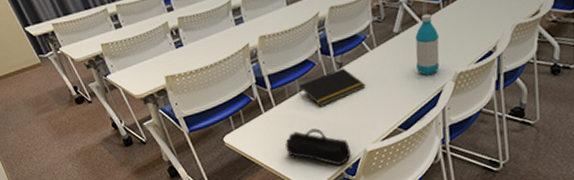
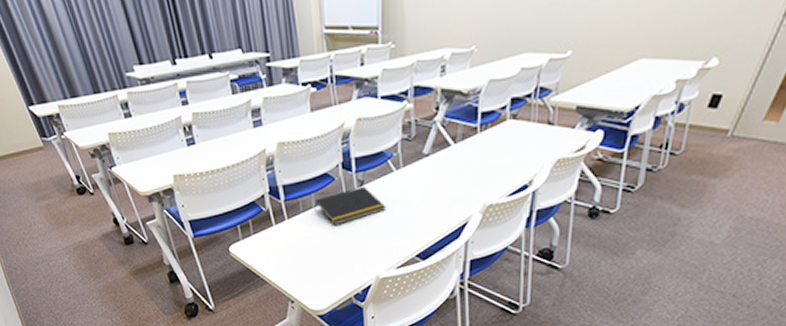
pencil case: present [285,128,352,165] -> none [294,248,363,289]
water bottle: present [415,13,440,76] -> none [443,137,472,204]

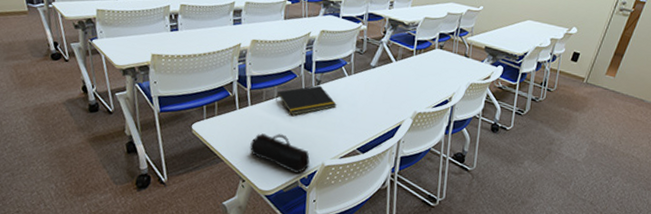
pencil case: none [294,248,363,289] -> present [249,133,310,174]

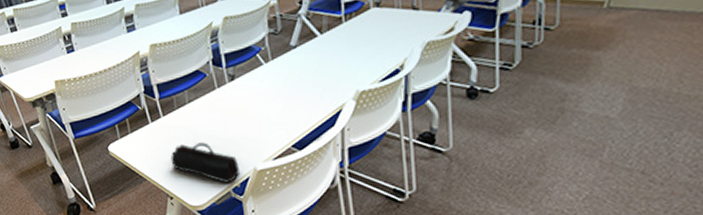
notepad: present [276,85,337,116] -> none [188,80,259,120]

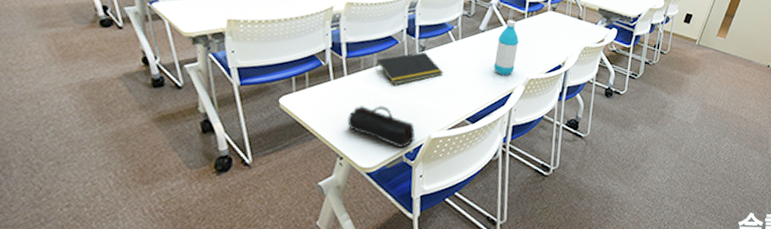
notepad: none [188,80,259,120] -> present [375,51,444,85]
water bottle: none [313,27,340,93] -> present [494,19,519,76]

